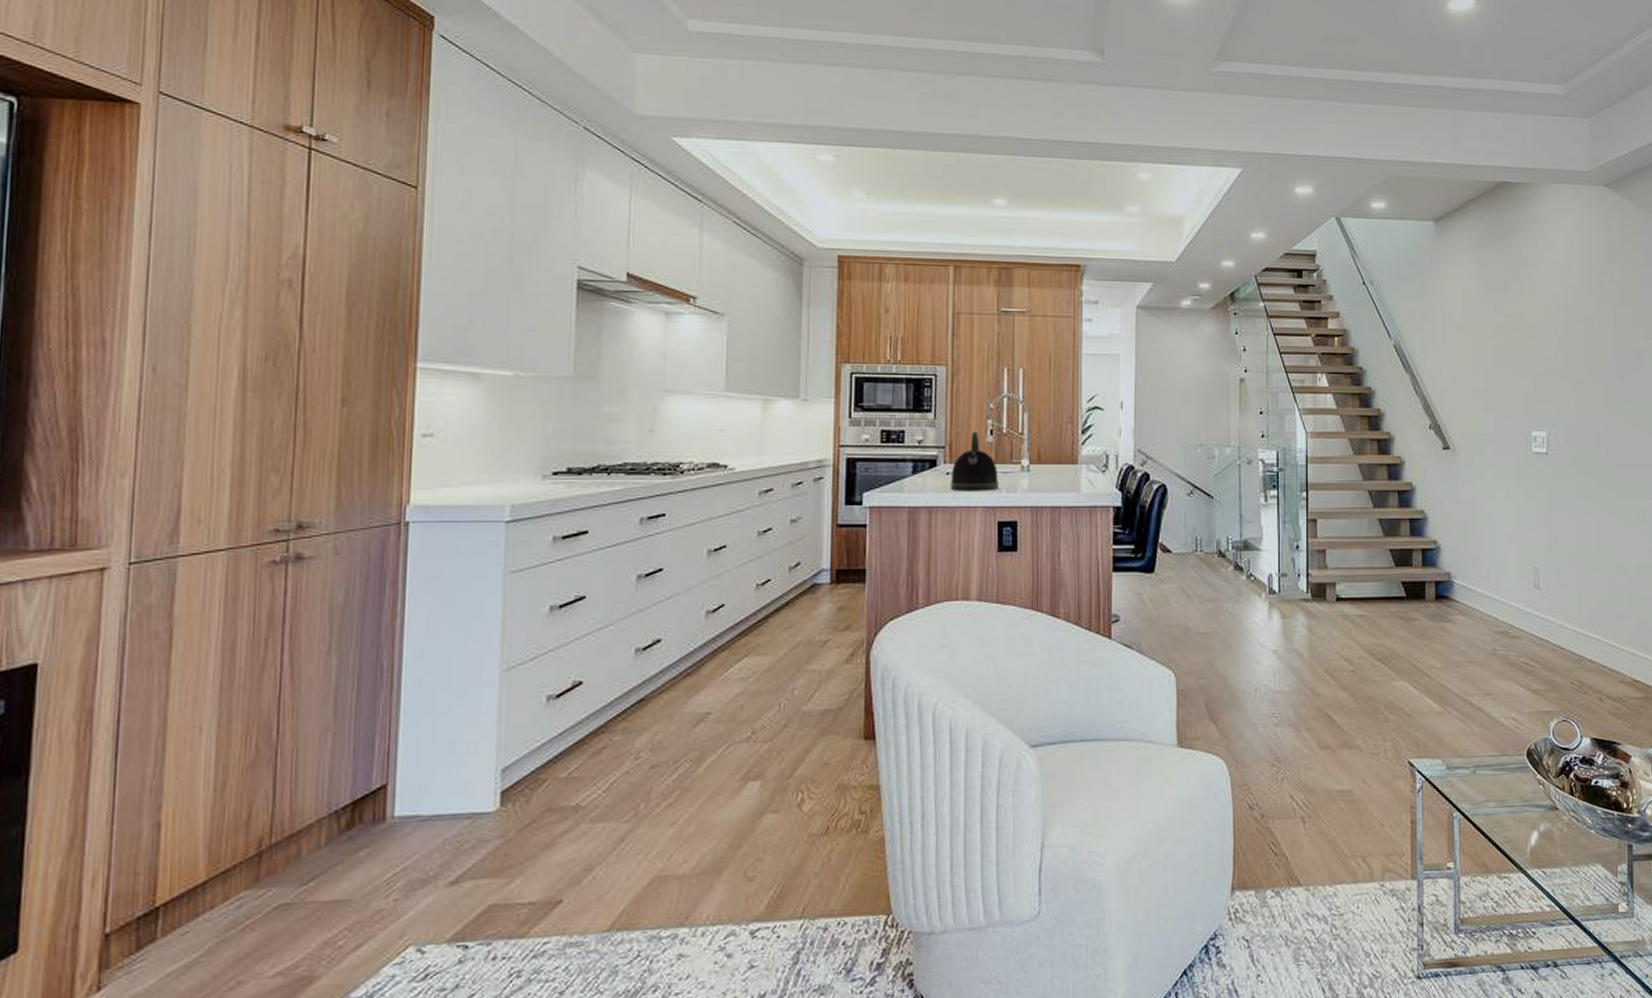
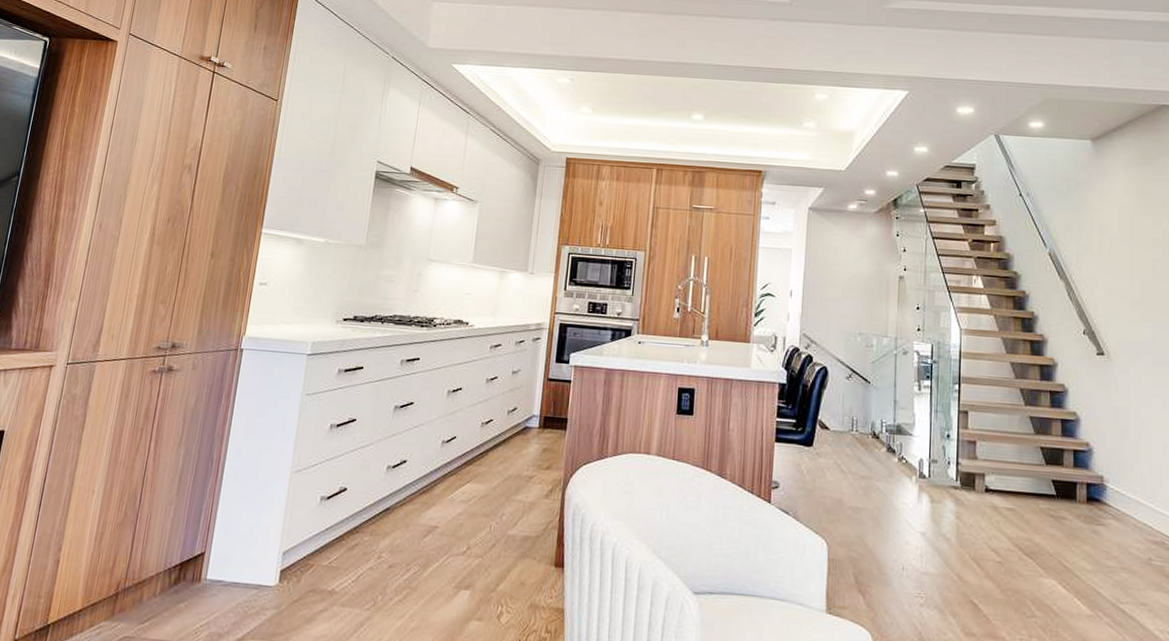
kettle: present [950,431,1000,491] -> none [641,308,682,360]

